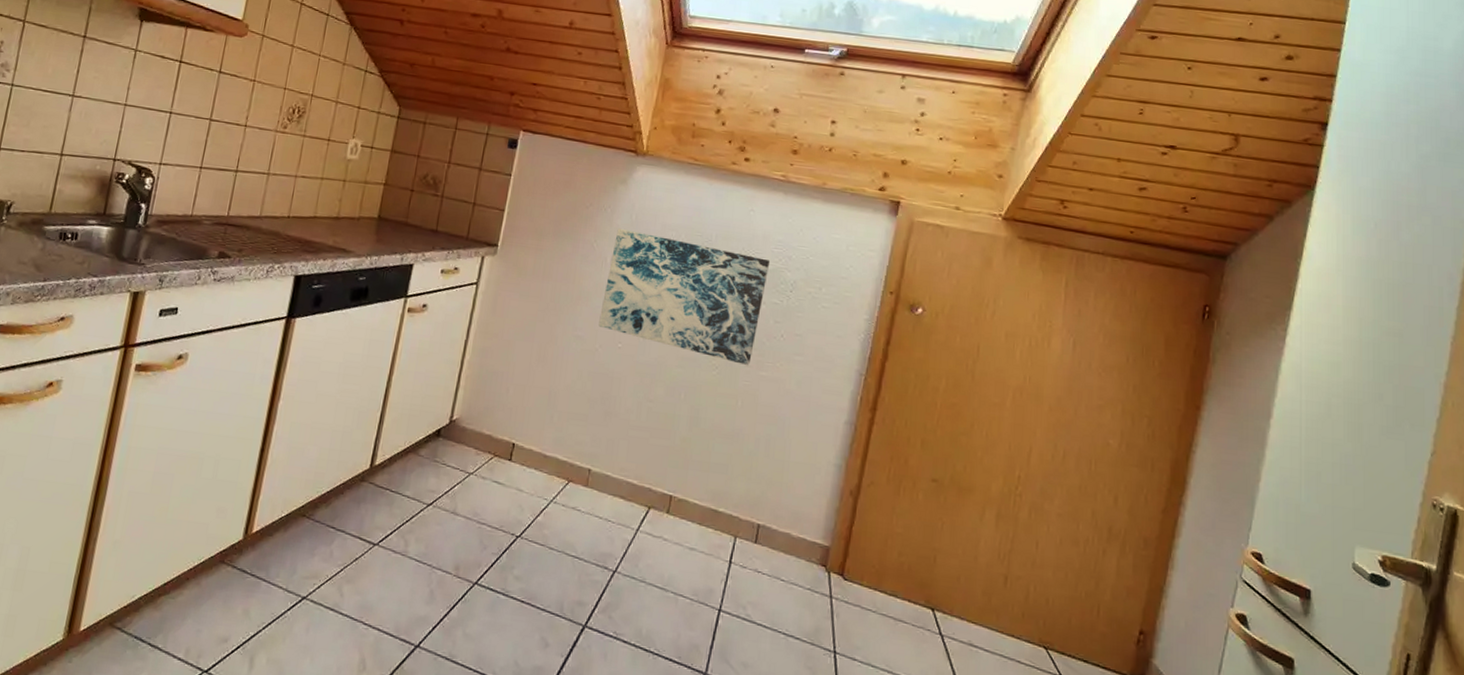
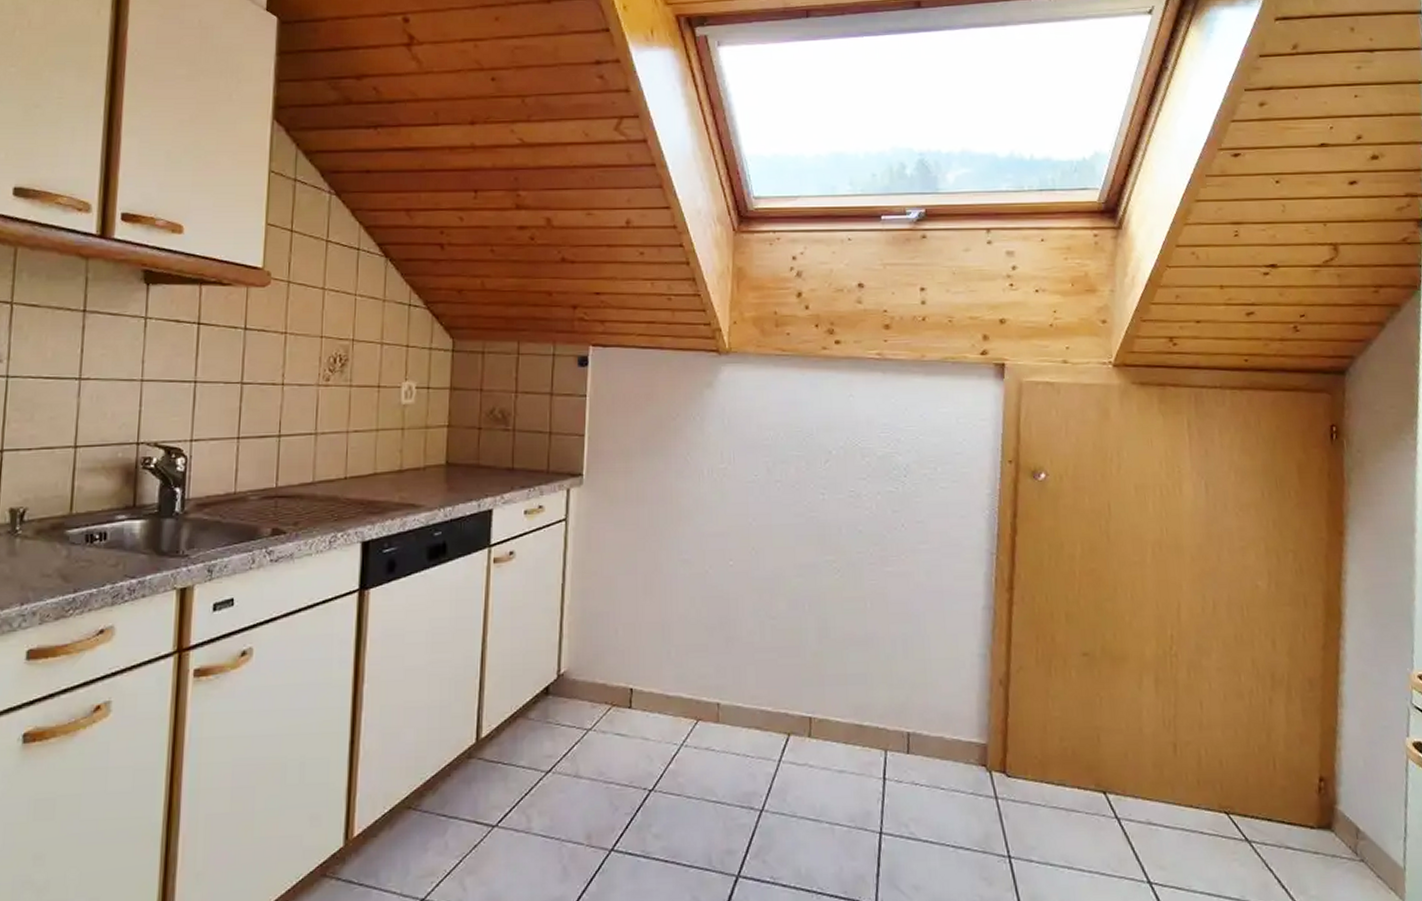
wall art: present [598,228,771,366] -> none [705,435,879,564]

